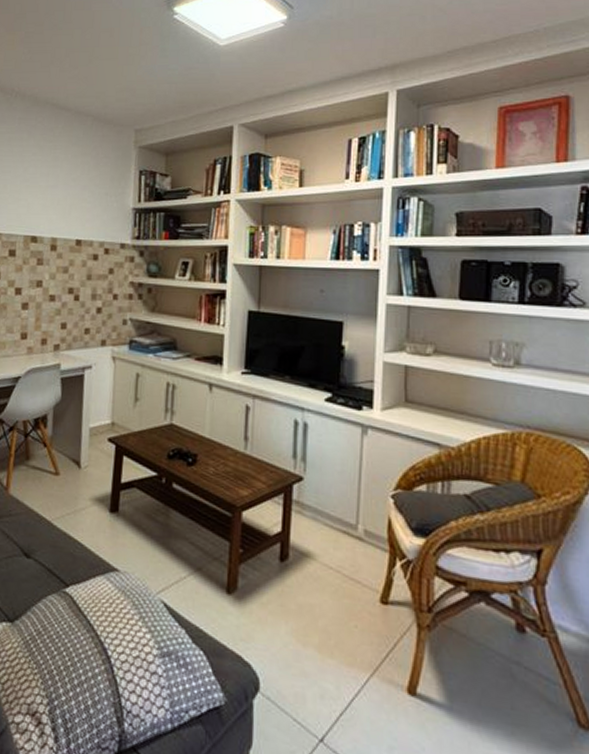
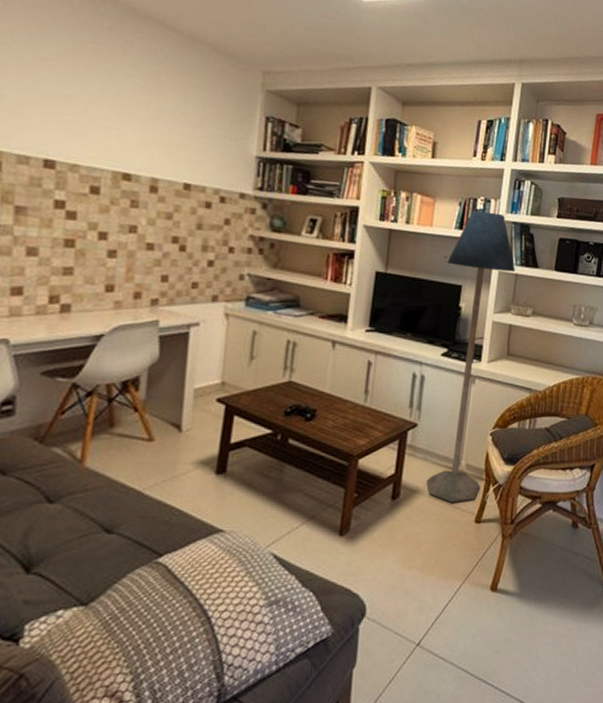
floor lamp: none [317,237,408,575] -> present [426,210,516,503]

